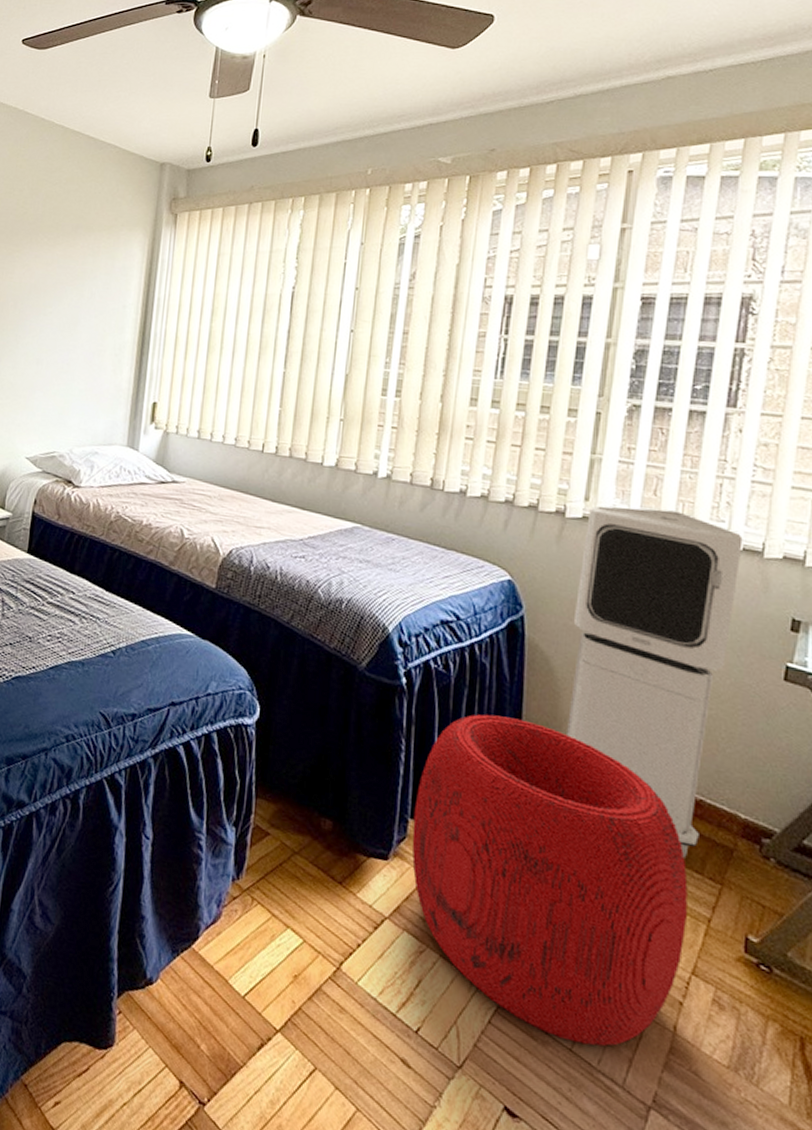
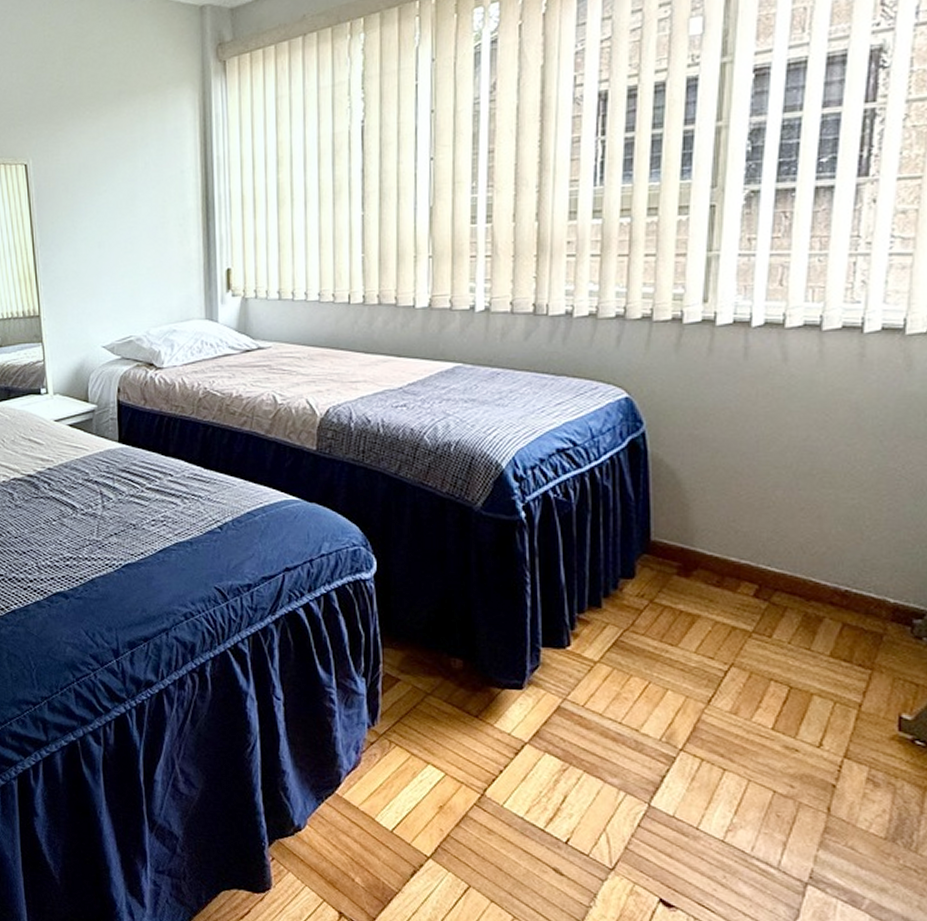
pouf: present [412,714,688,1047] -> none [545,536,838,835]
air purifier: present [567,505,743,858] -> none [698,299,882,649]

